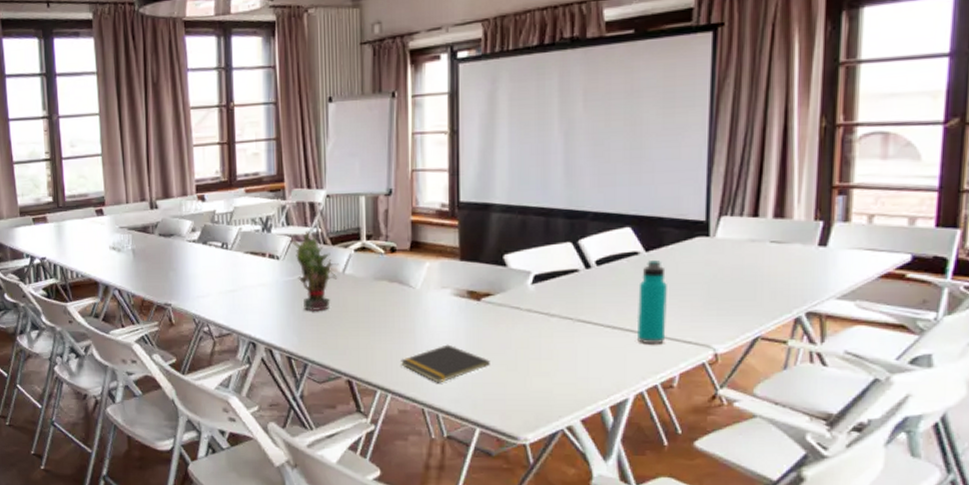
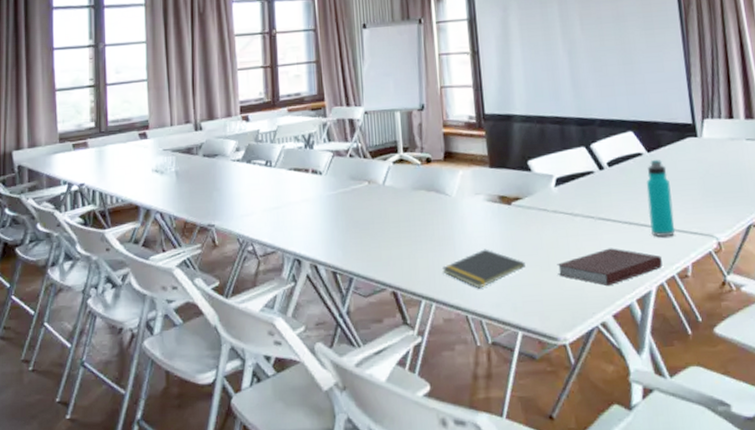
potted plant: present [291,232,339,312] -> none [333,147,379,225]
notebook: none [525,352,645,391] -> present [557,248,663,287]

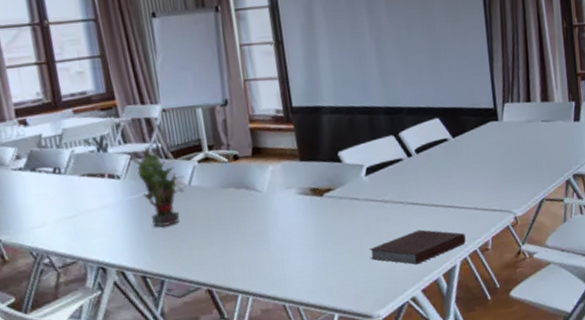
potted plant: none [333,147,379,225] -> present [131,148,185,227]
notepad: present [442,249,525,289] -> none [257,240,339,279]
water bottle: present [646,160,675,237] -> none [451,144,478,216]

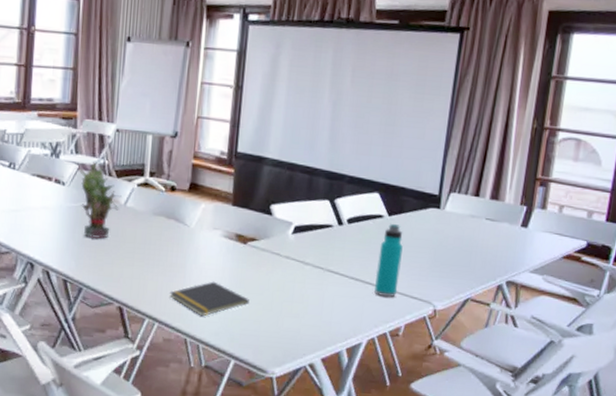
notepad: none [257,240,339,279] -> present [170,281,249,317]
notebook: present [369,229,466,265] -> none [278,299,378,333]
water bottle: none [451,144,478,216] -> present [374,224,403,297]

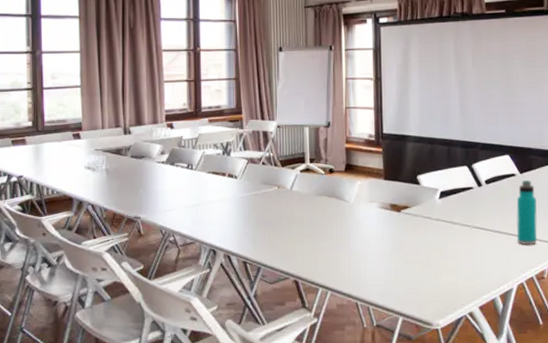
potted plant: present [78,162,122,239] -> none [248,156,287,223]
notepad: present [170,281,249,317] -> none [338,248,409,281]

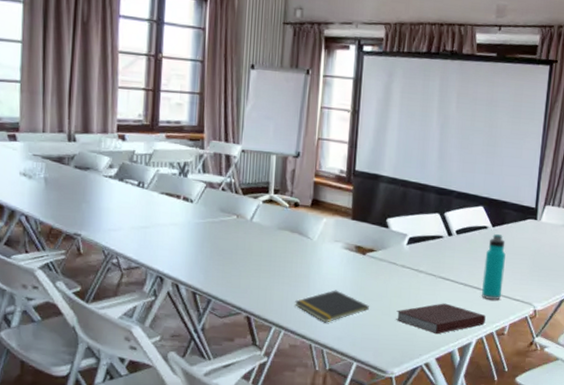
notepad: none [338,248,409,281] -> present [295,290,369,323]
notebook: none [436,252,524,284] -> present [396,303,486,335]

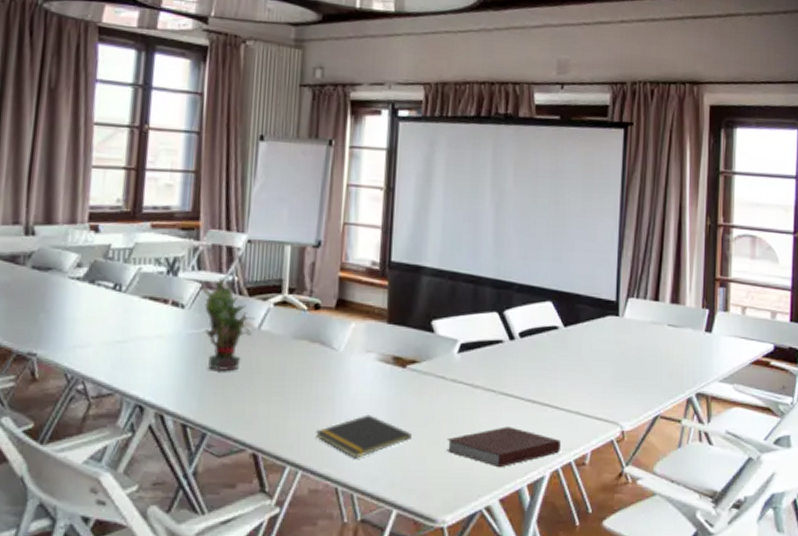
potted plant: none [206,180,248,253] -> present [201,279,255,372]
water bottle: present [482,234,506,300] -> none [554,336,582,419]

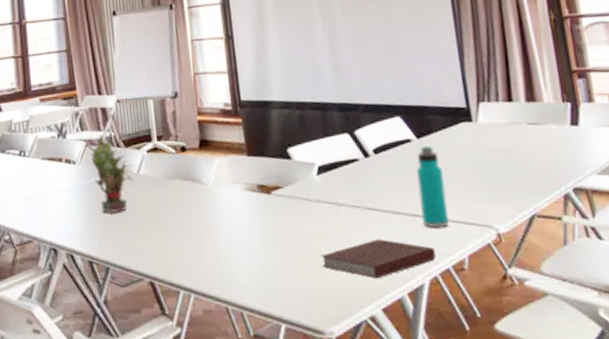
notepad: present [316,414,412,459] -> none [200,239,287,280]
water bottle: none [554,336,582,419] -> present [416,146,449,227]

